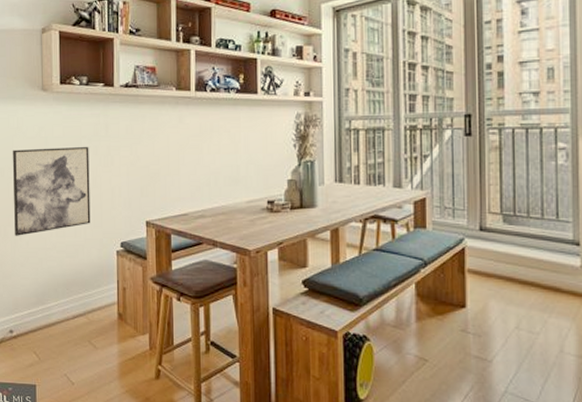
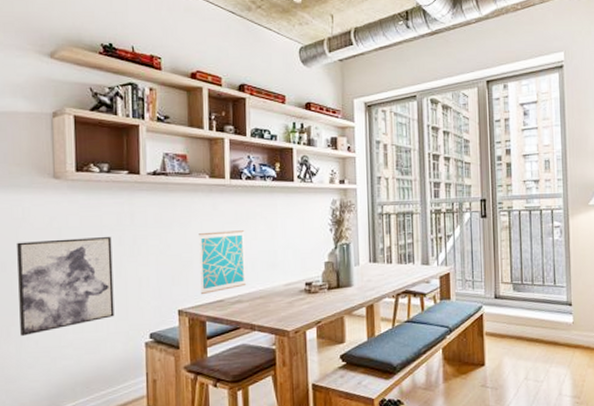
wall art: none [166,144,210,208] -> present [199,230,247,295]

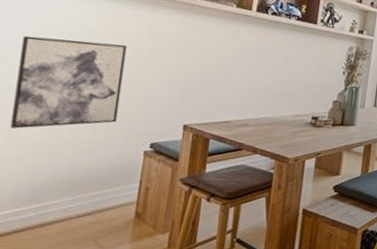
wall art: present [199,230,247,295] -> none [209,56,263,114]

